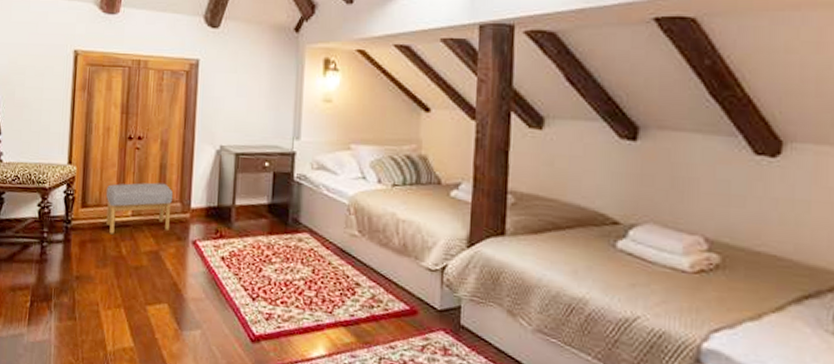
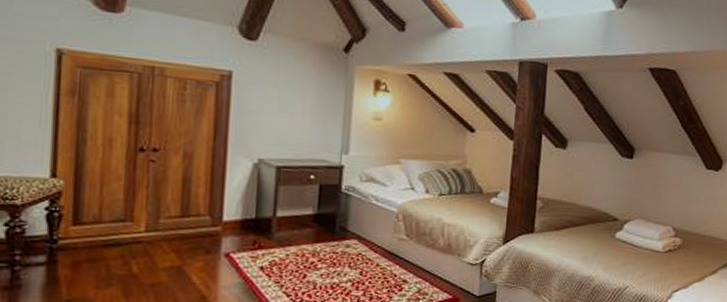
footstool: present [105,182,174,235] -> none [108,196,201,252]

